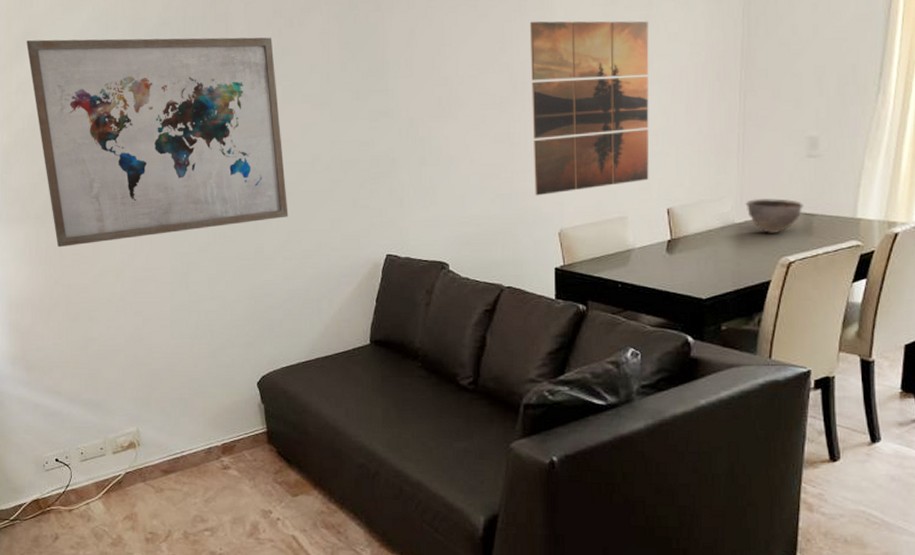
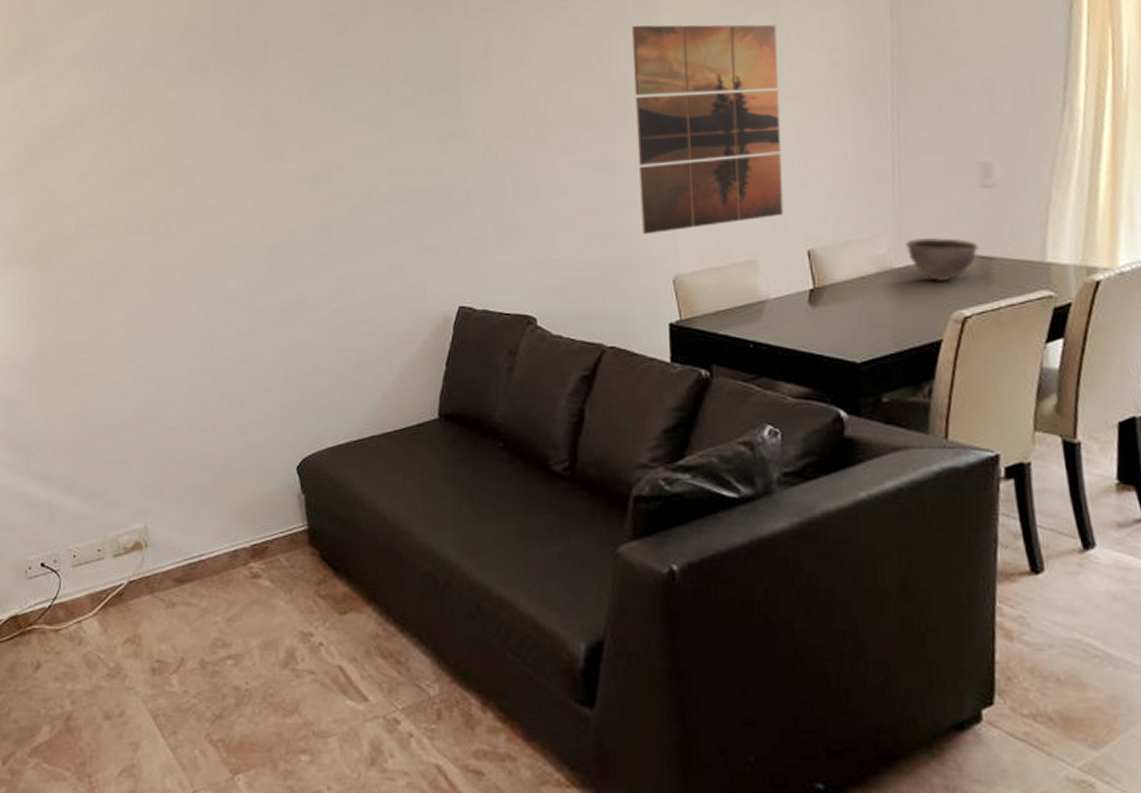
wall art: present [26,37,289,248] -> none [26,45,338,297]

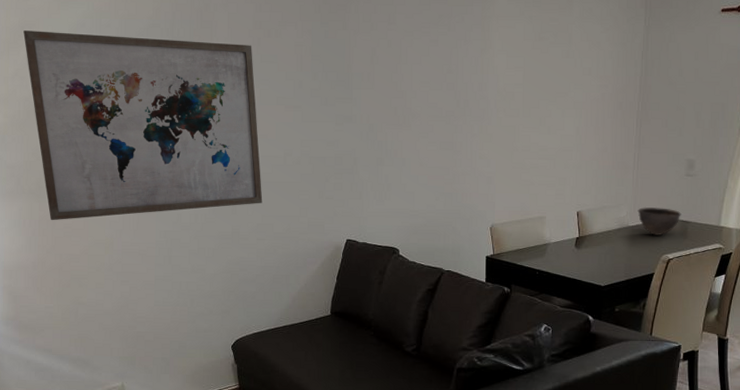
wall art: none [26,45,338,297] -> present [23,30,263,221]
wall art: present [631,24,784,235] -> none [472,49,568,196]

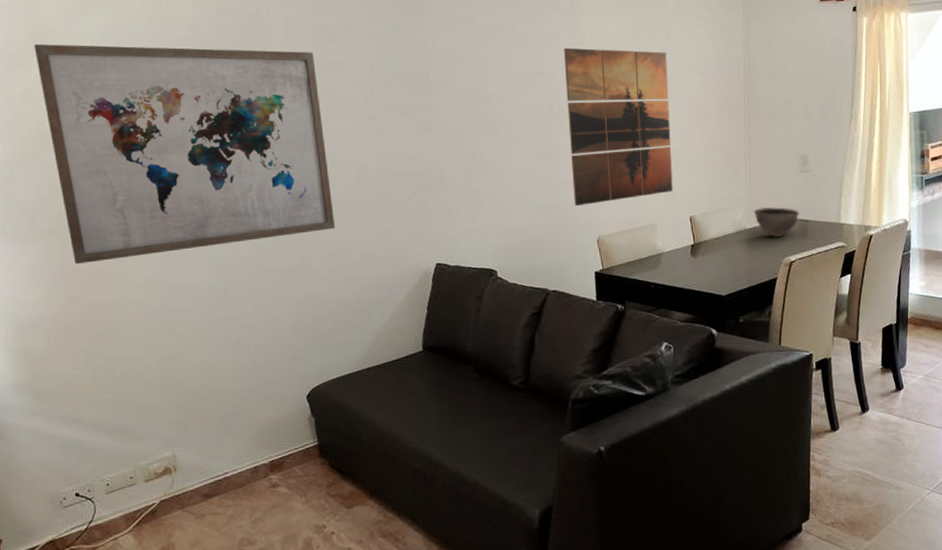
wall art: none [472,49,568,196] -> present [563,47,673,207]

